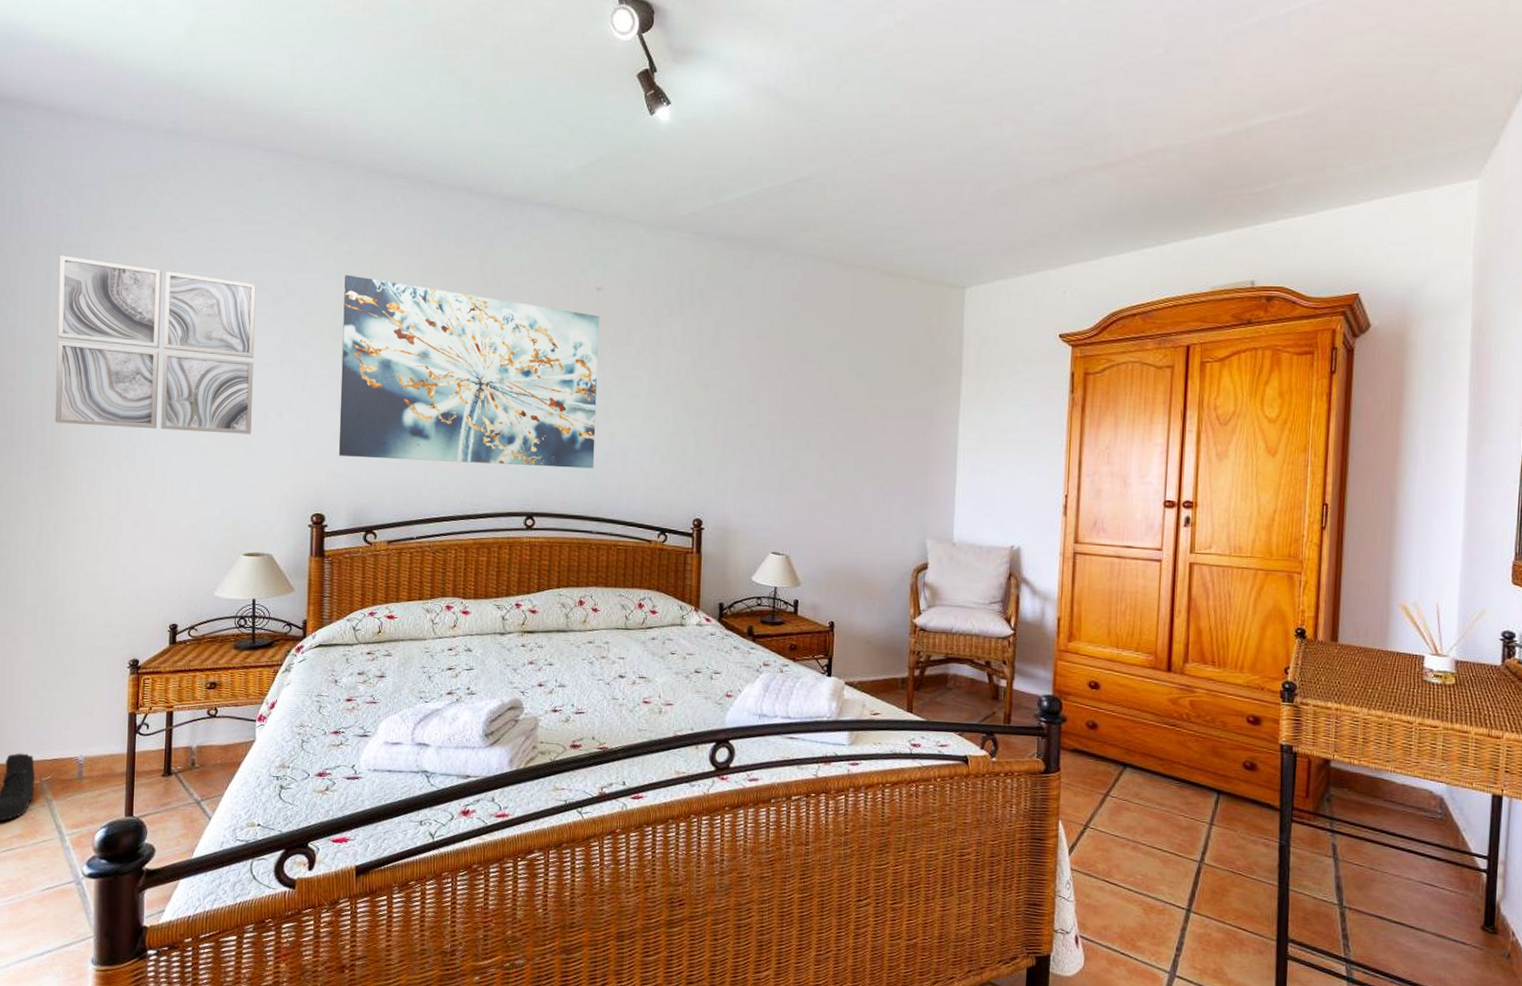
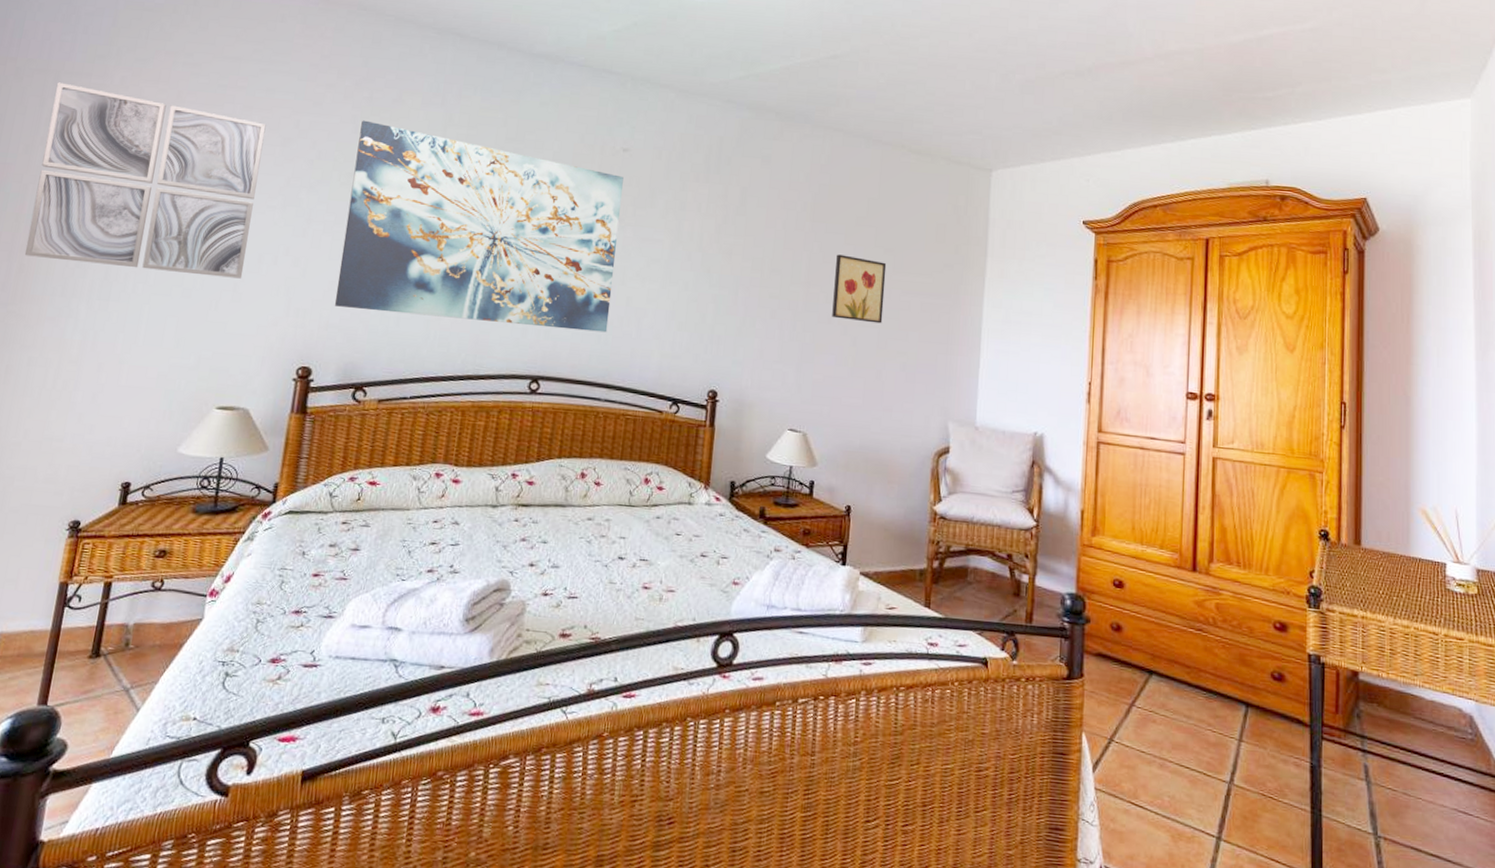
wall art: none [809,381,862,448] -> present [832,254,887,324]

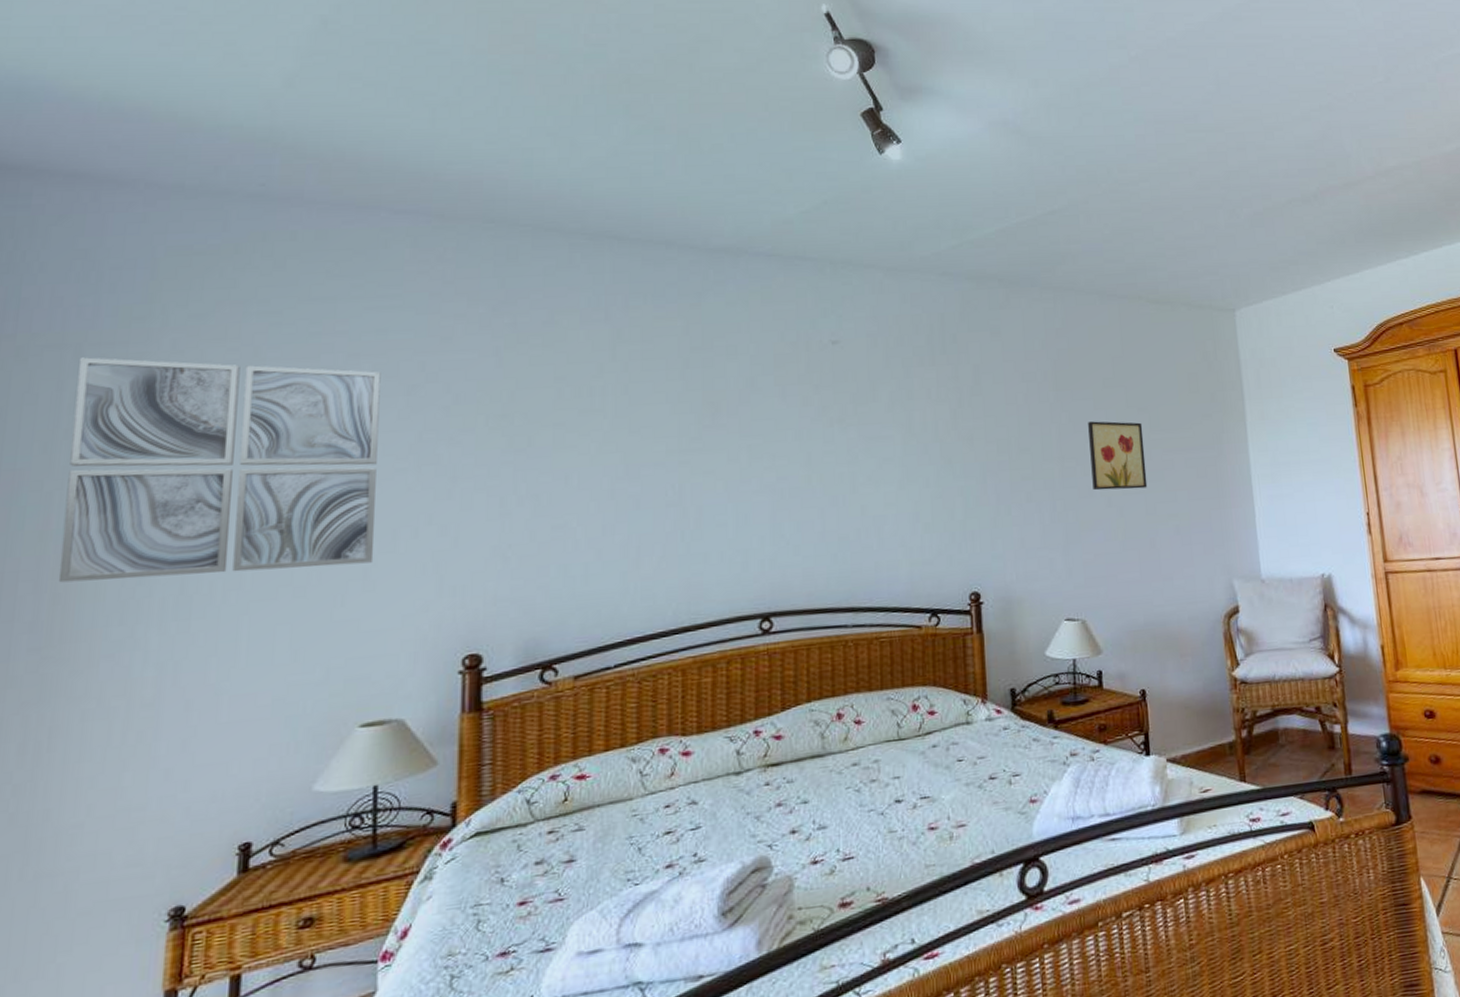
wall art: present [334,120,624,333] -> none [501,350,844,575]

